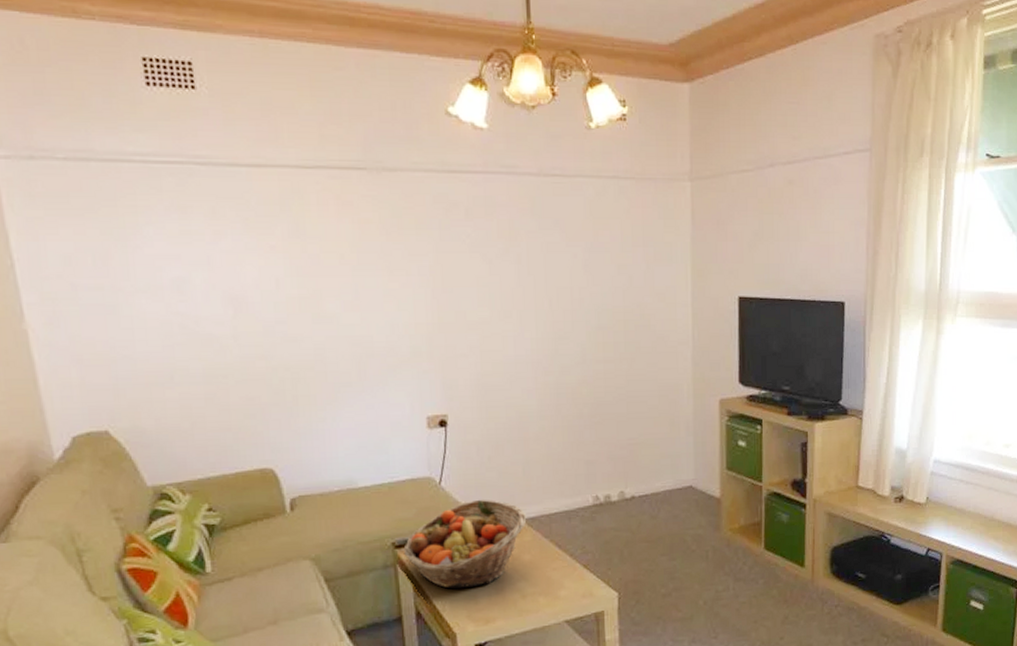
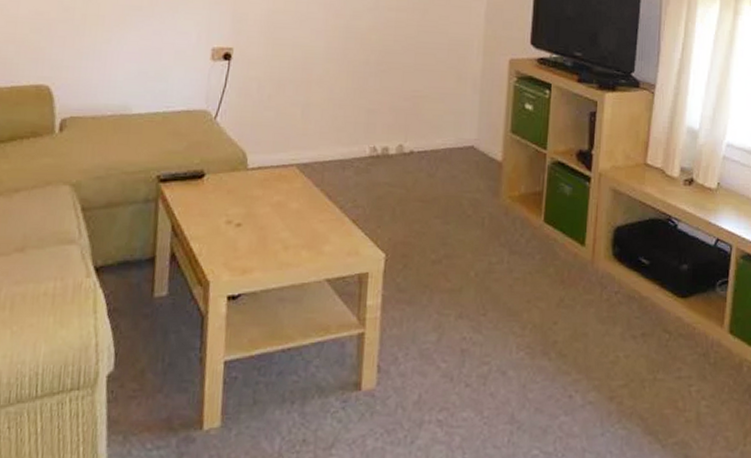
fruit basket: present [403,499,527,588] -> none [167,138,300,232]

